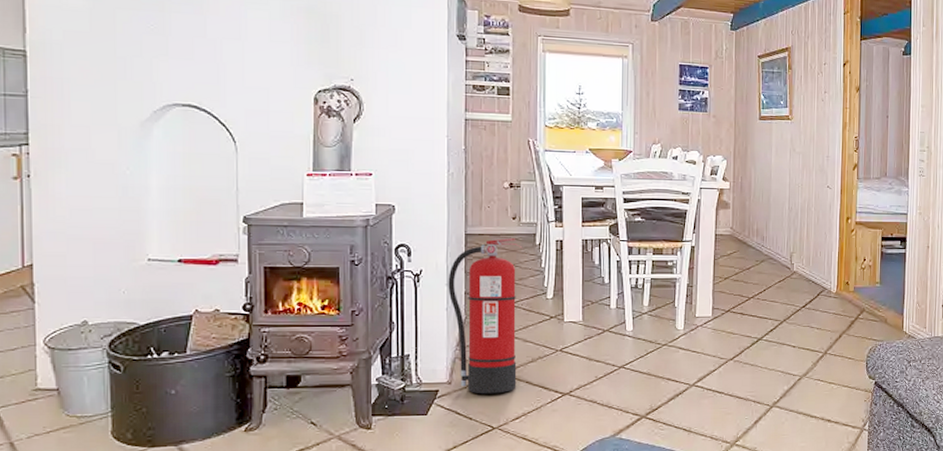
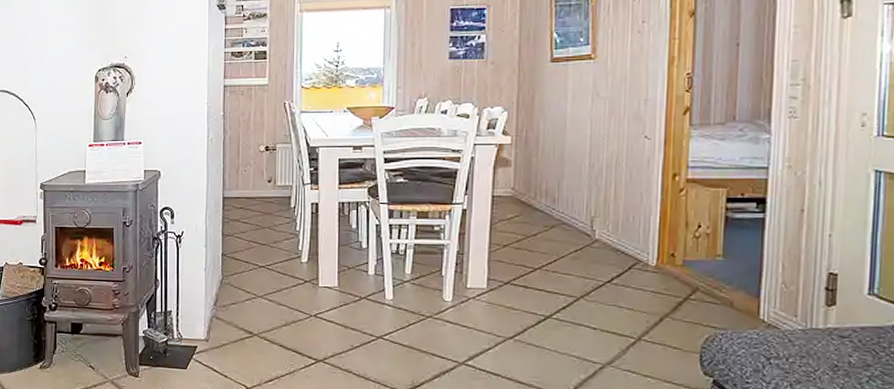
fire extinguisher: present [448,238,523,394] -> none [206,201,278,355]

